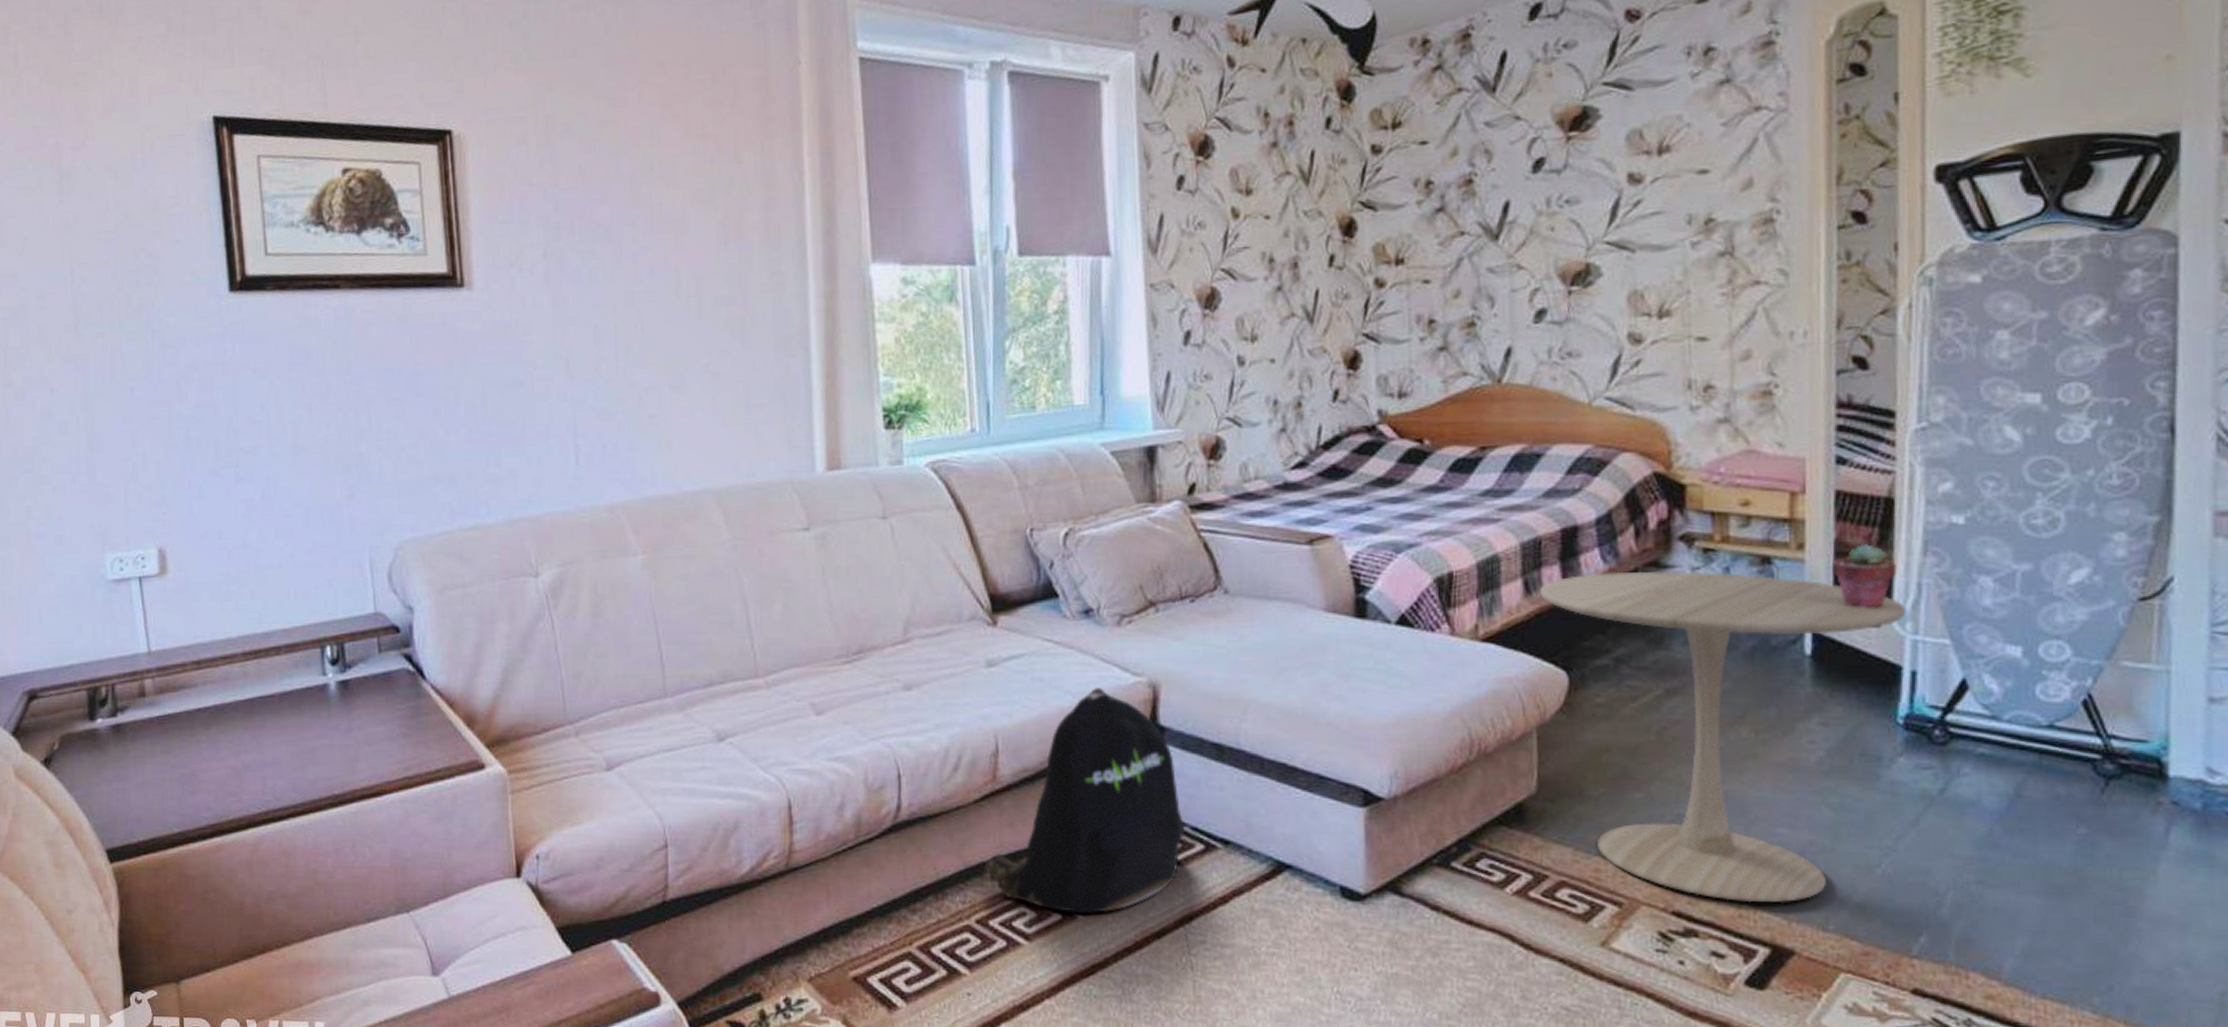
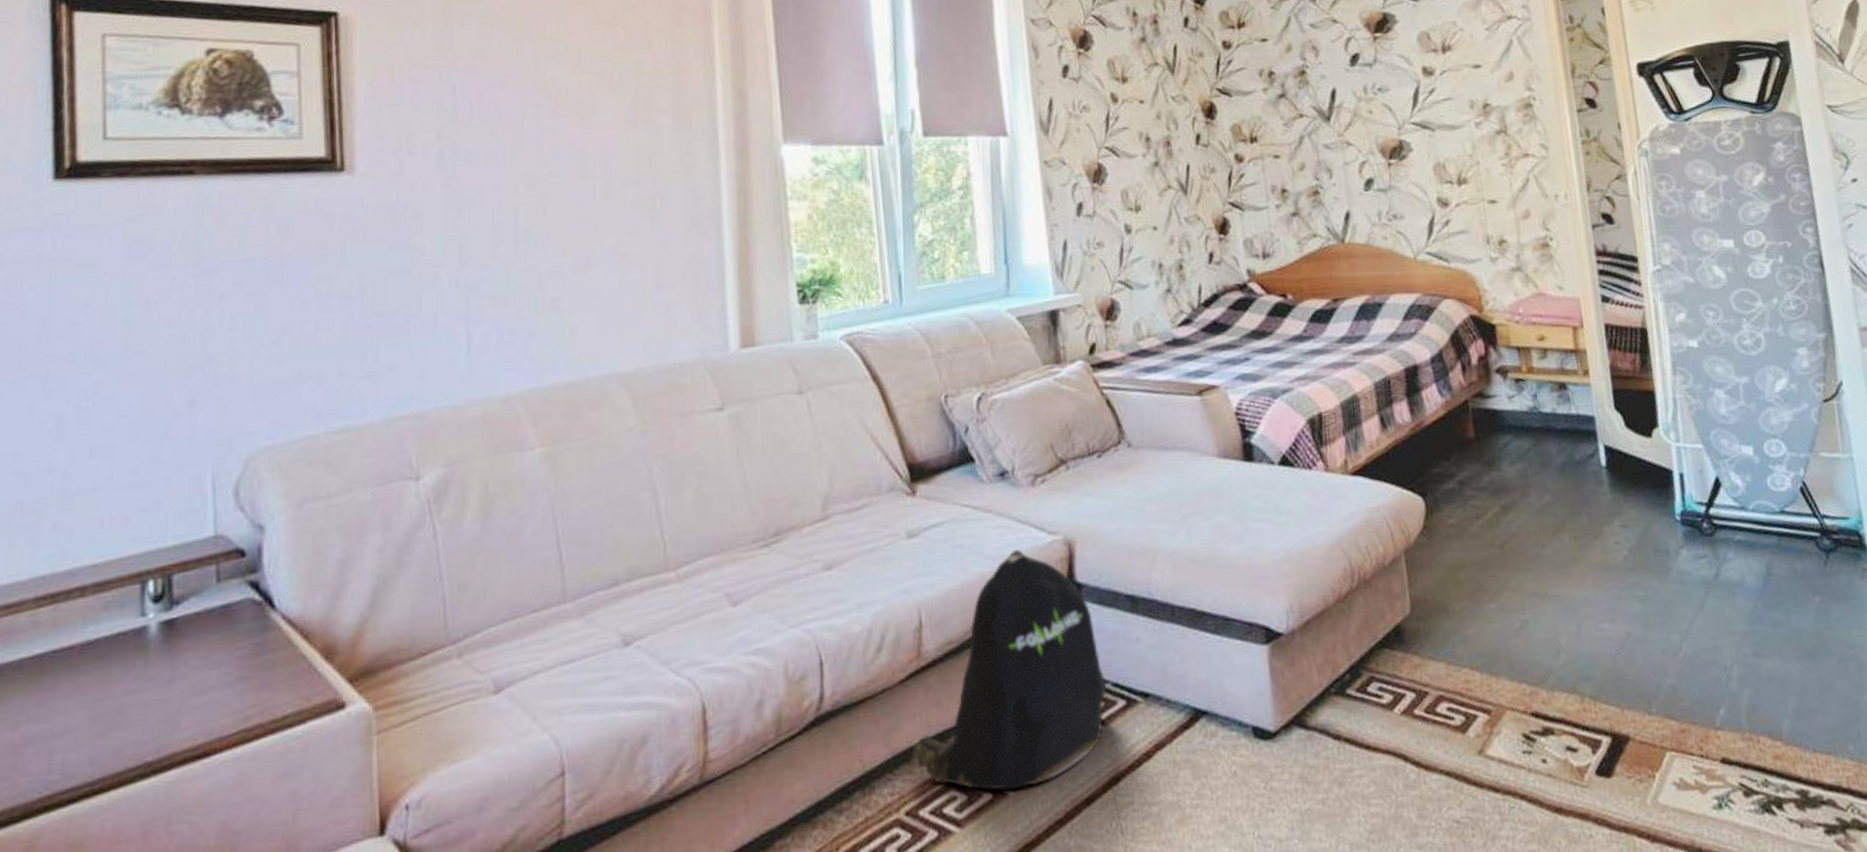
side table: present [1539,571,1907,904] -> none [1392,399,1669,697]
potted succulent: present [1832,544,1897,608] -> none [1610,367,1657,423]

